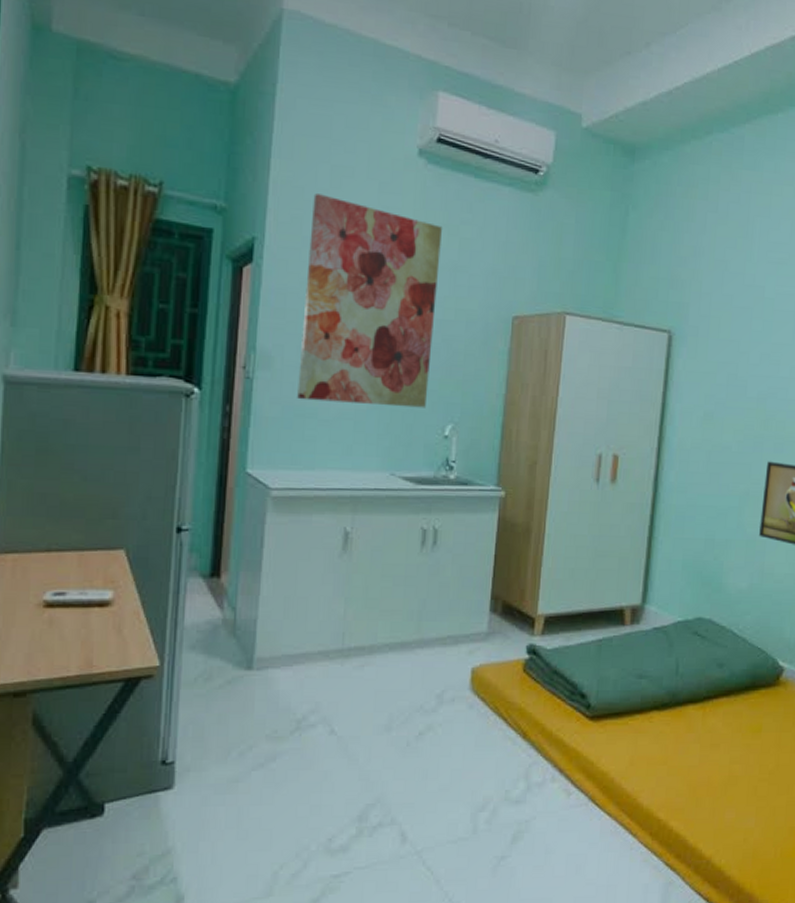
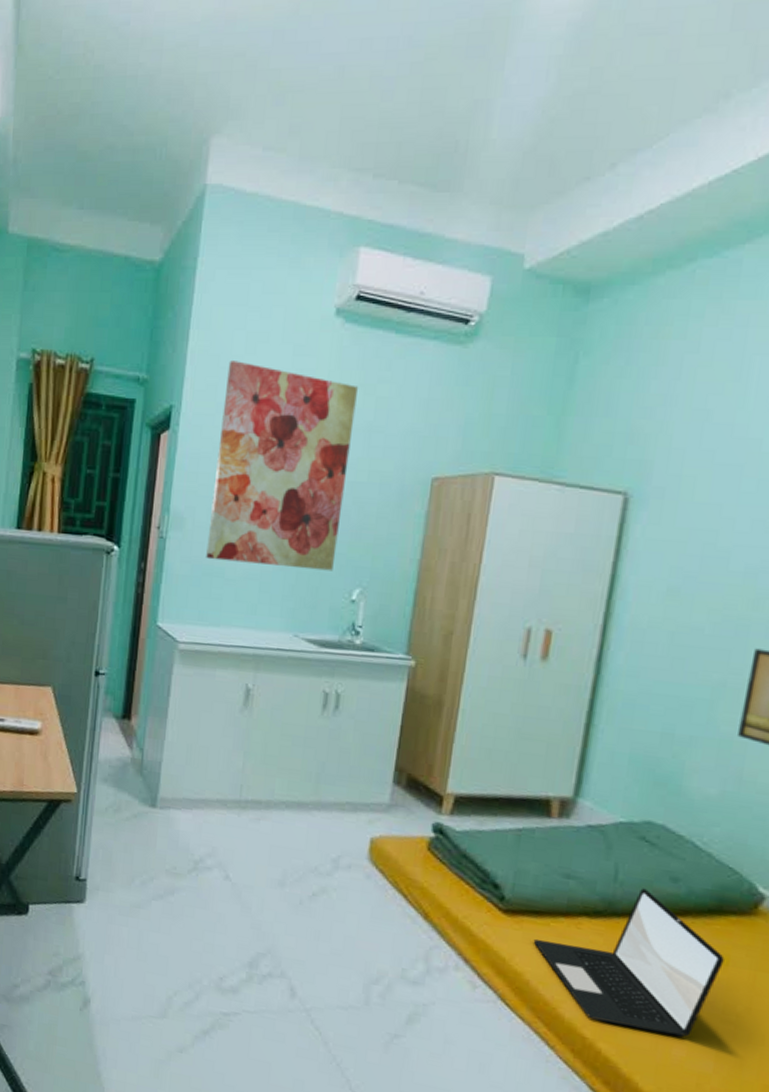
laptop: none [615,677,758,802] -> present [533,888,725,1038]

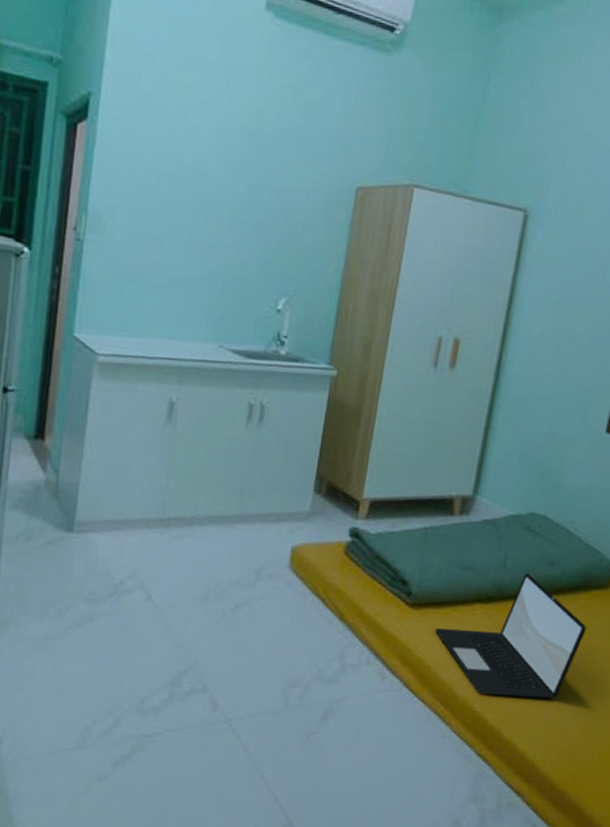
wall art: present [206,361,359,571] -> none [128,47,288,280]

